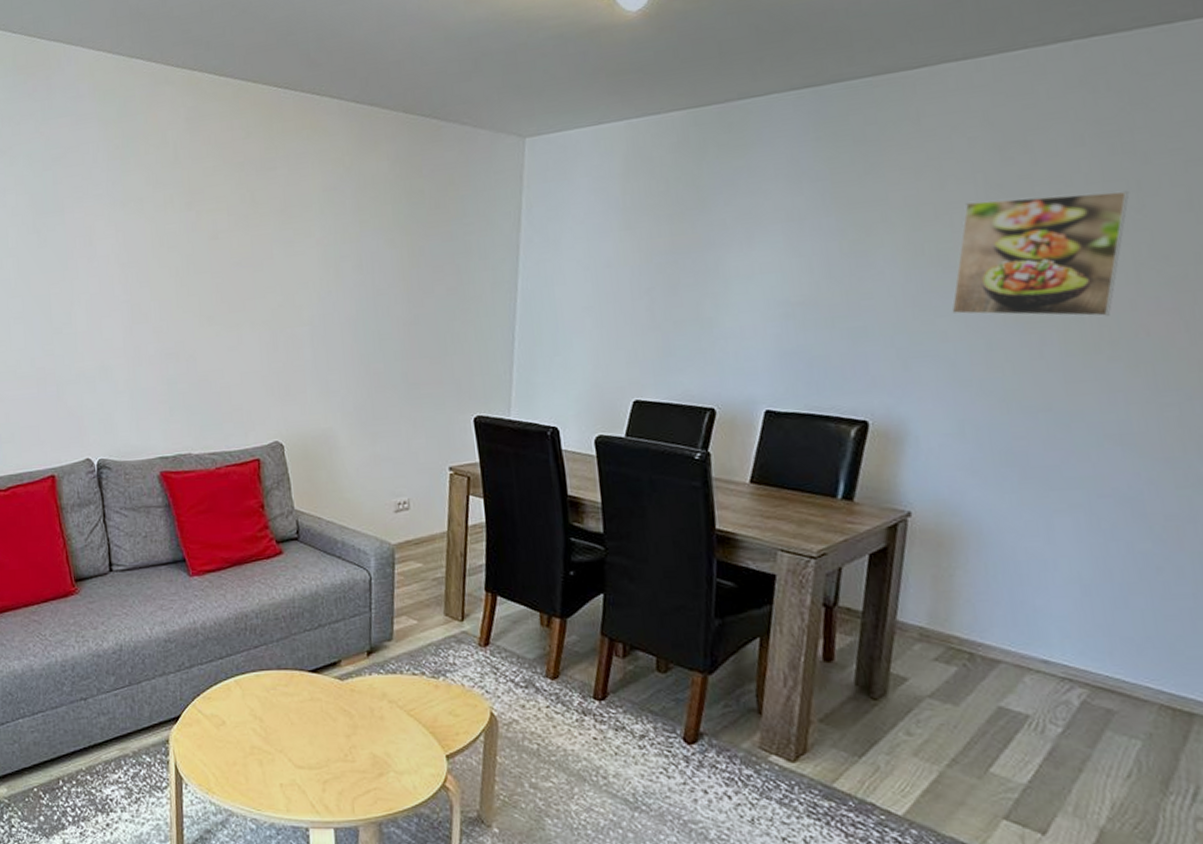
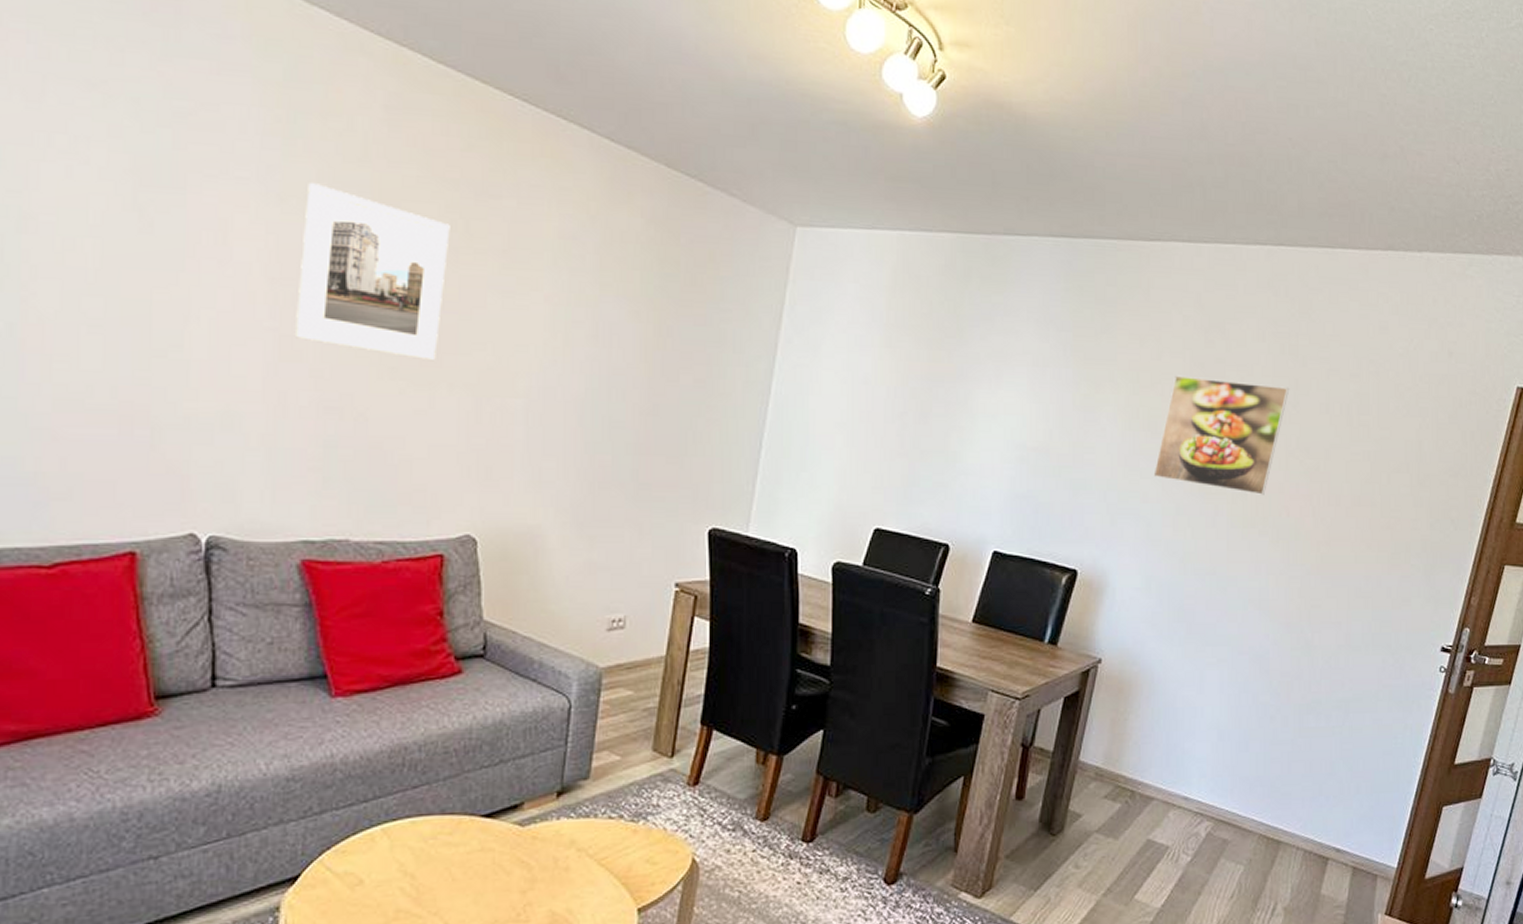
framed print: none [140,187,241,307] -> present [294,183,450,361]

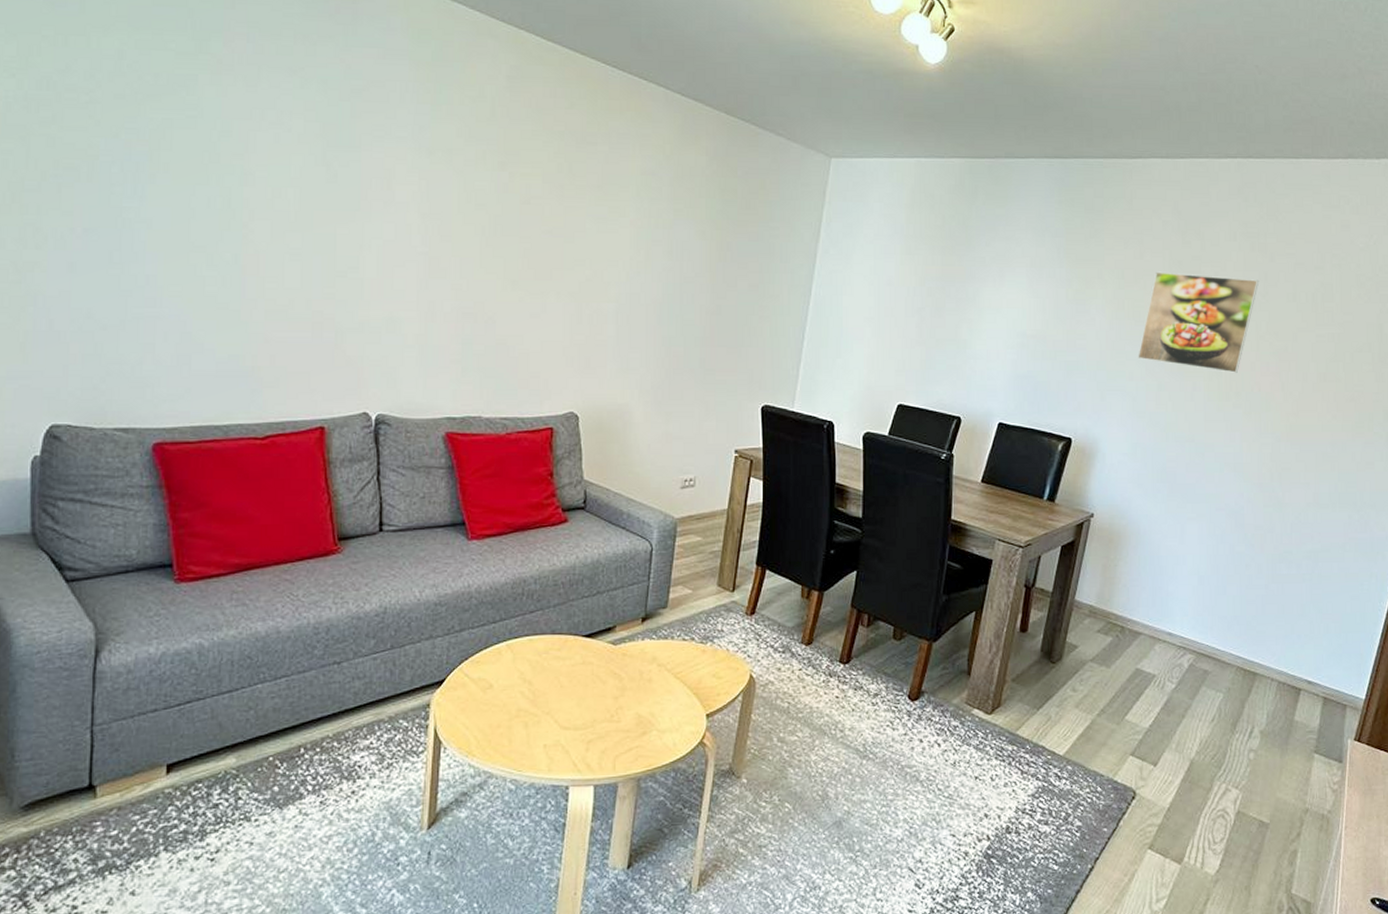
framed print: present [294,183,450,361] -> none [440,139,557,275]

